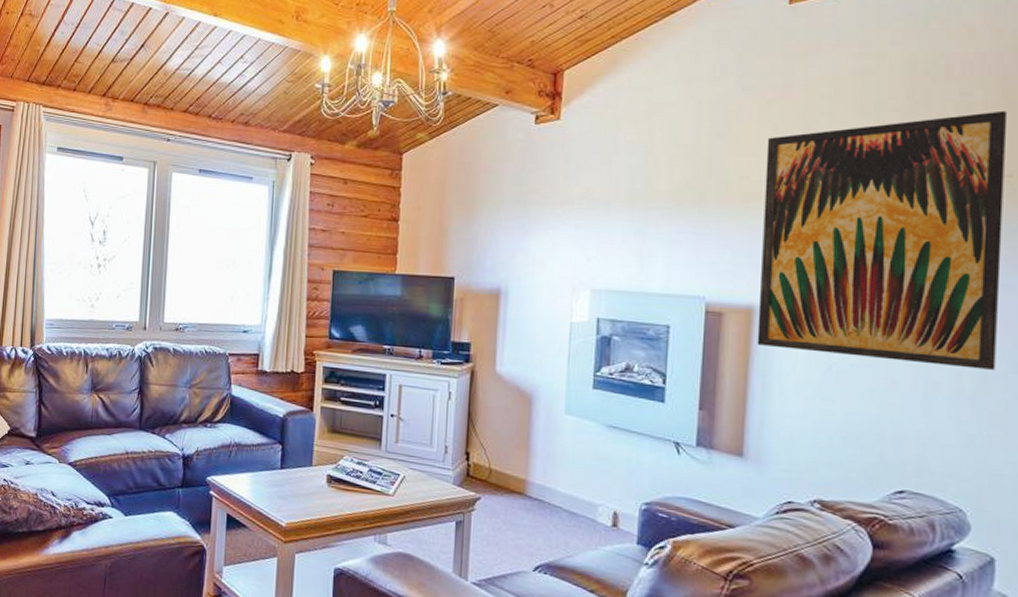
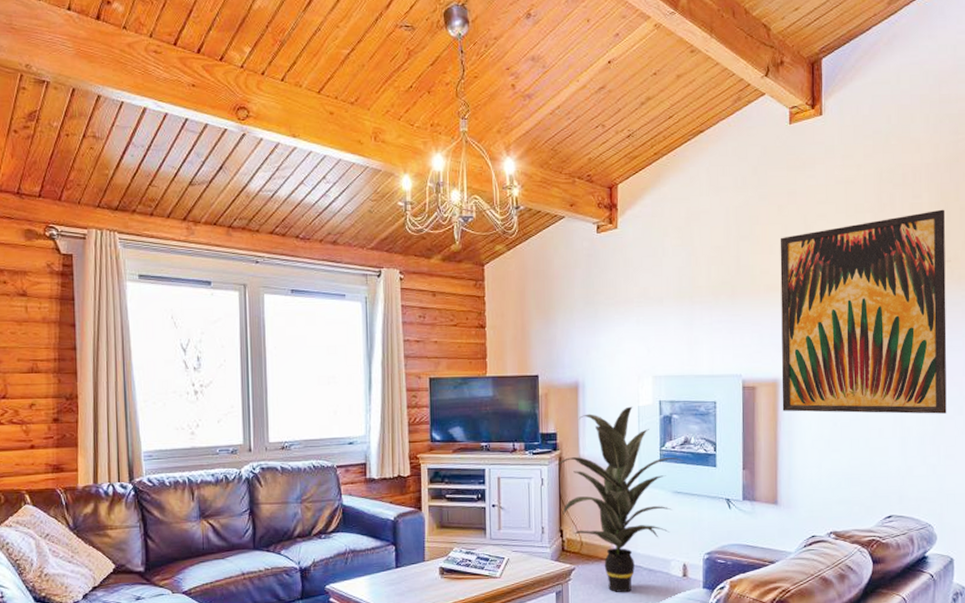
indoor plant: none [467,321,624,535] -> present [556,406,684,593]

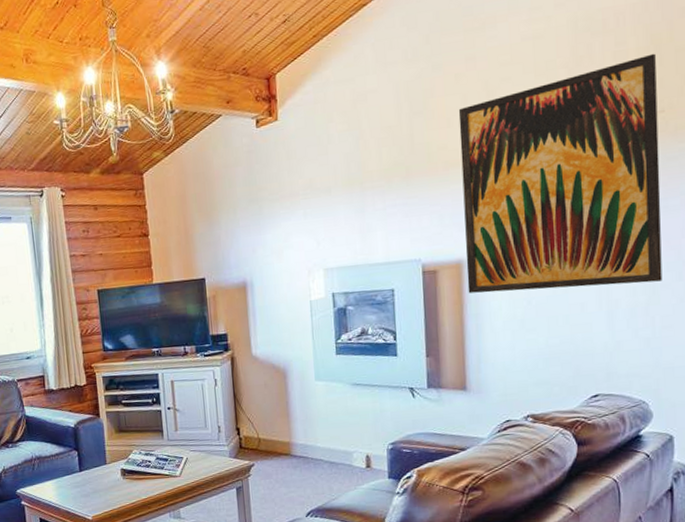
indoor plant: present [556,406,684,593] -> none [228,301,362,486]

